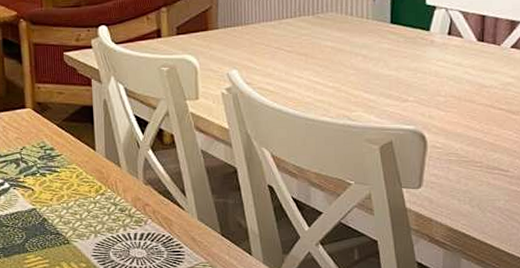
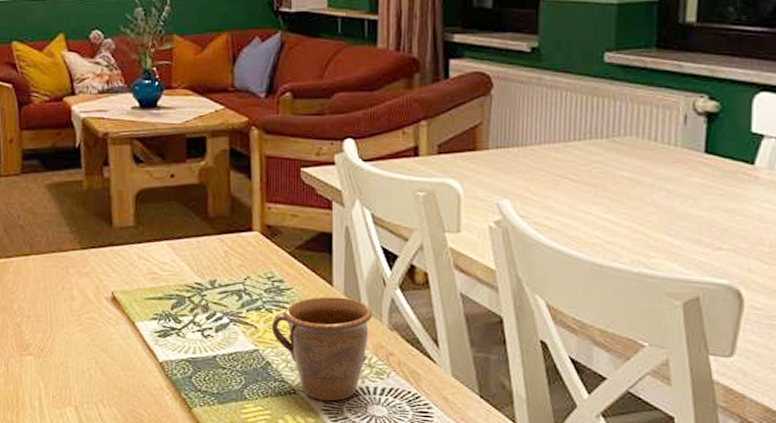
mug: none [45,159,131,248] -> present [271,297,373,401]

